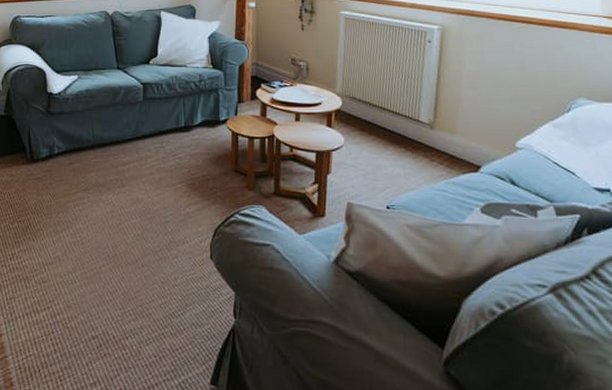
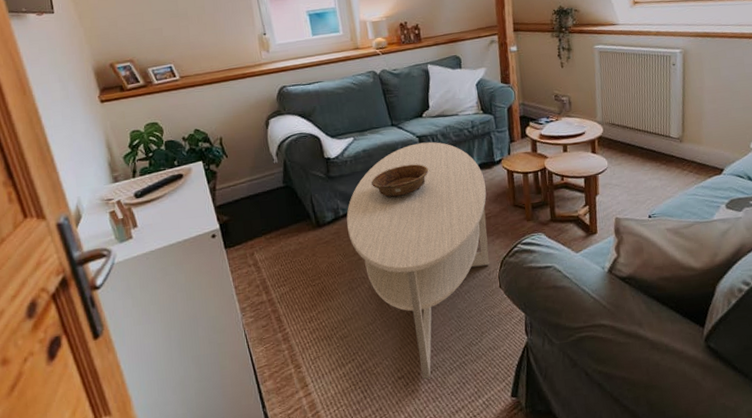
coffee table: none [60,90,207,345] -> present [346,142,490,380]
decorative bowl: none [89,110,149,144] -> present [371,164,429,198]

